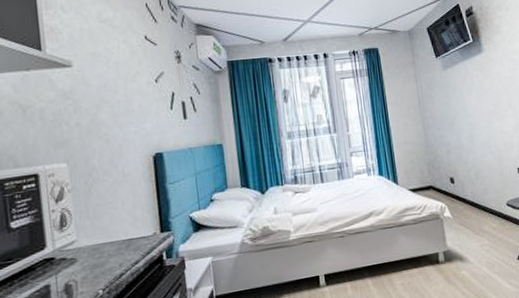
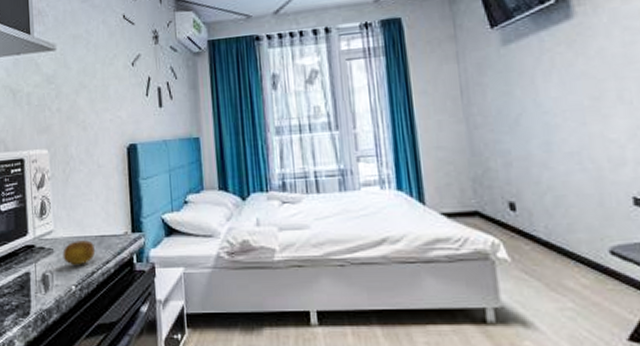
fruit: none [87,245,123,271] -> present [62,240,95,266]

